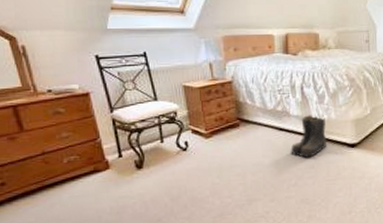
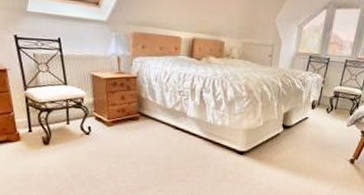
boots: present [290,114,328,158] -> none [183,118,219,158]

